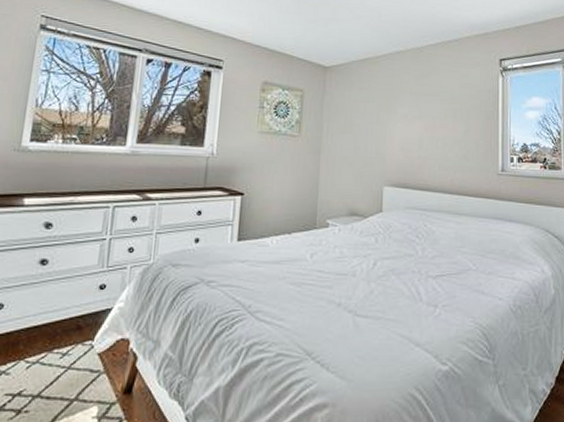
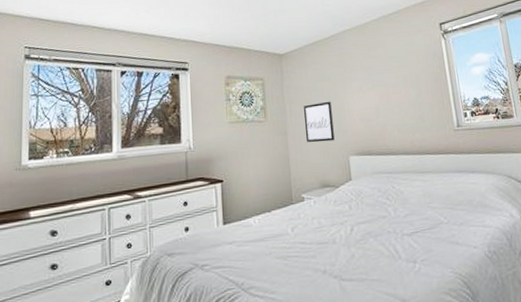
wall art: none [341,124,372,168] -> present [304,101,335,143]

